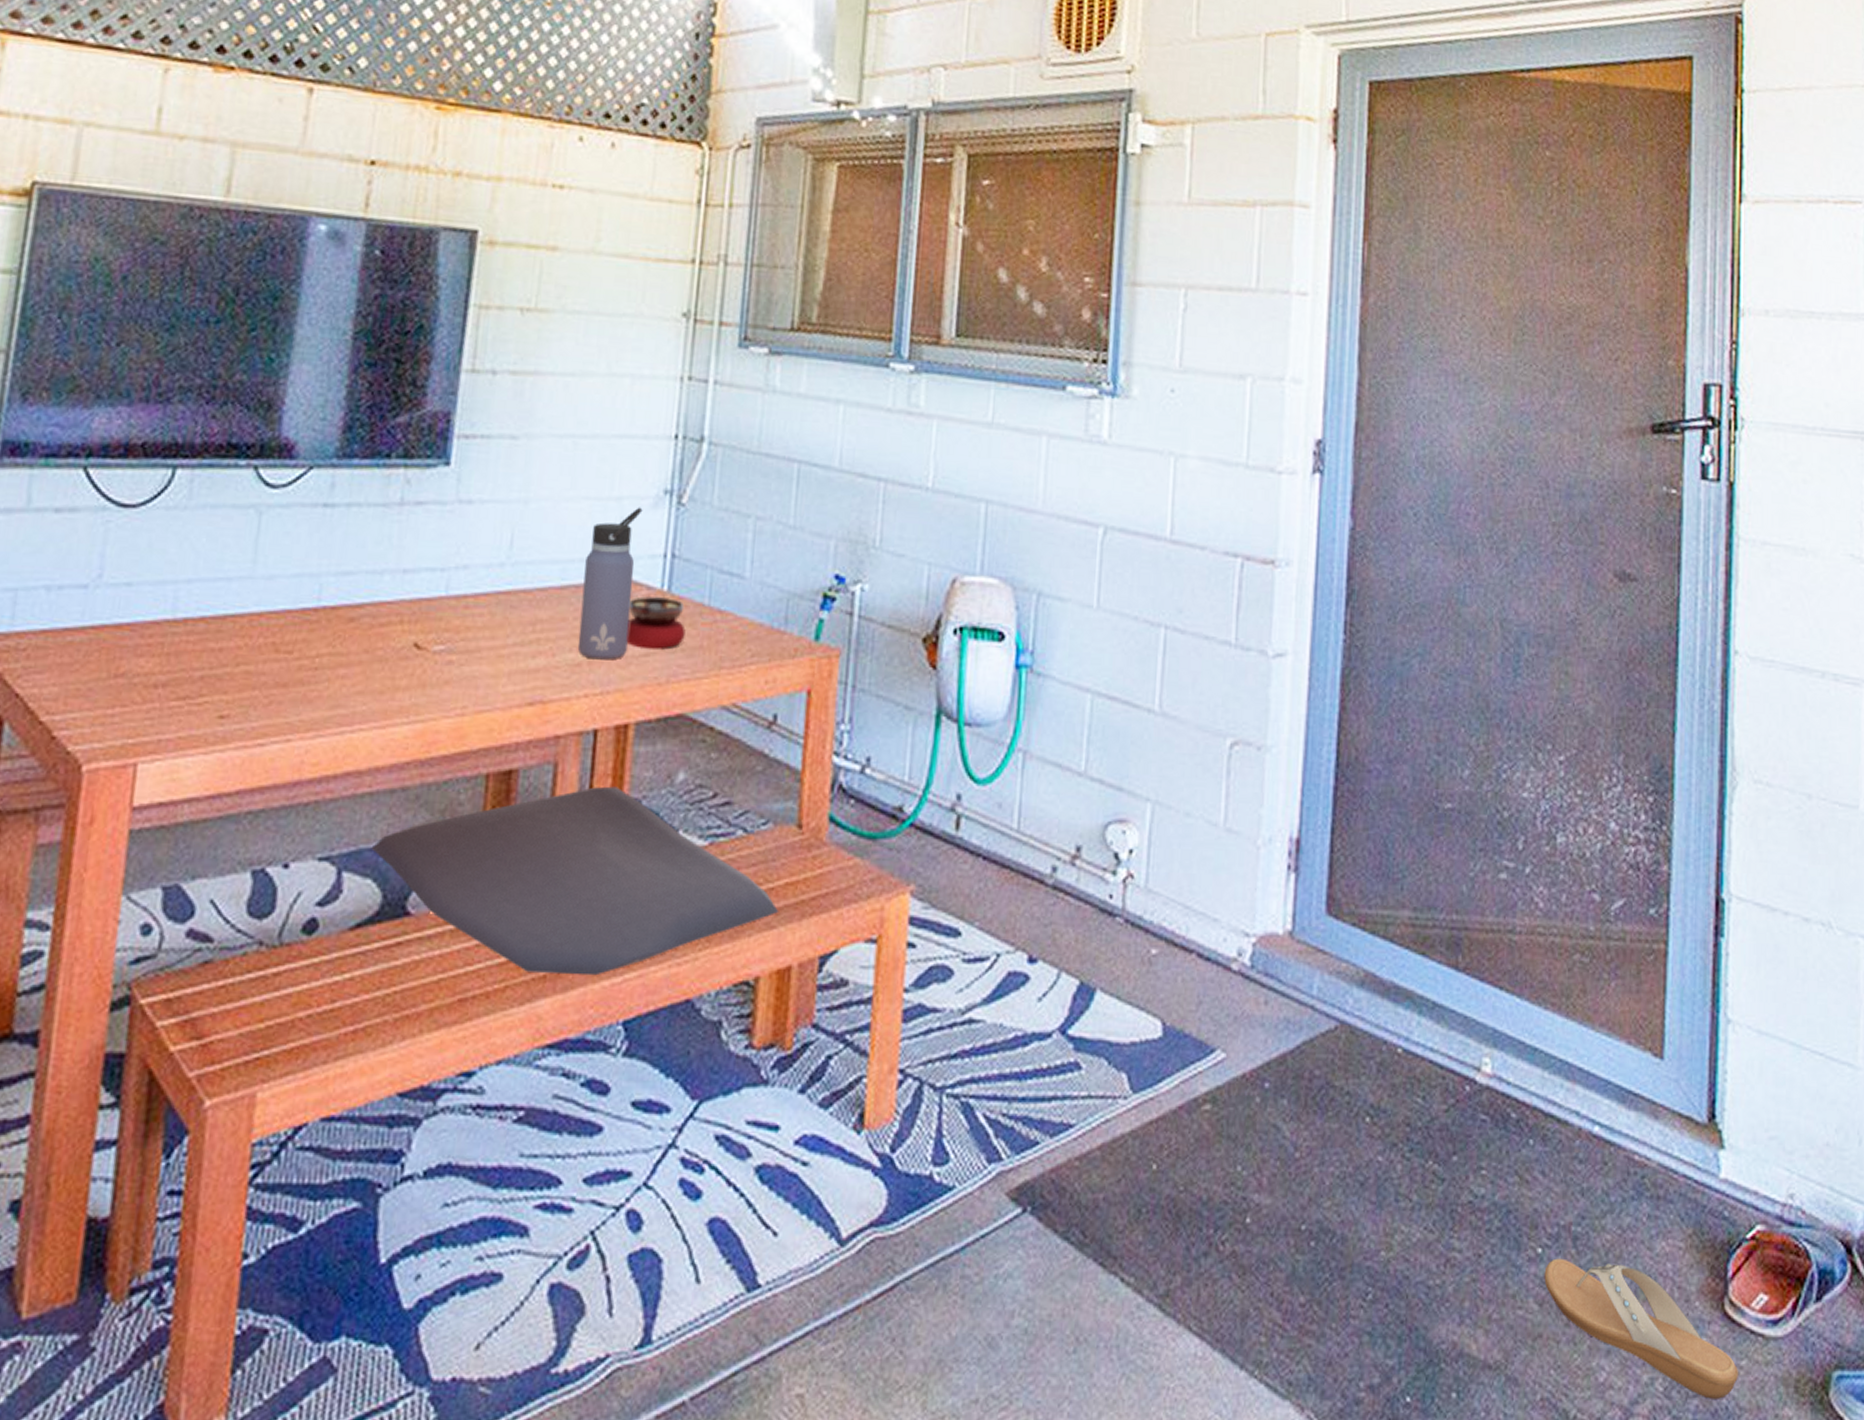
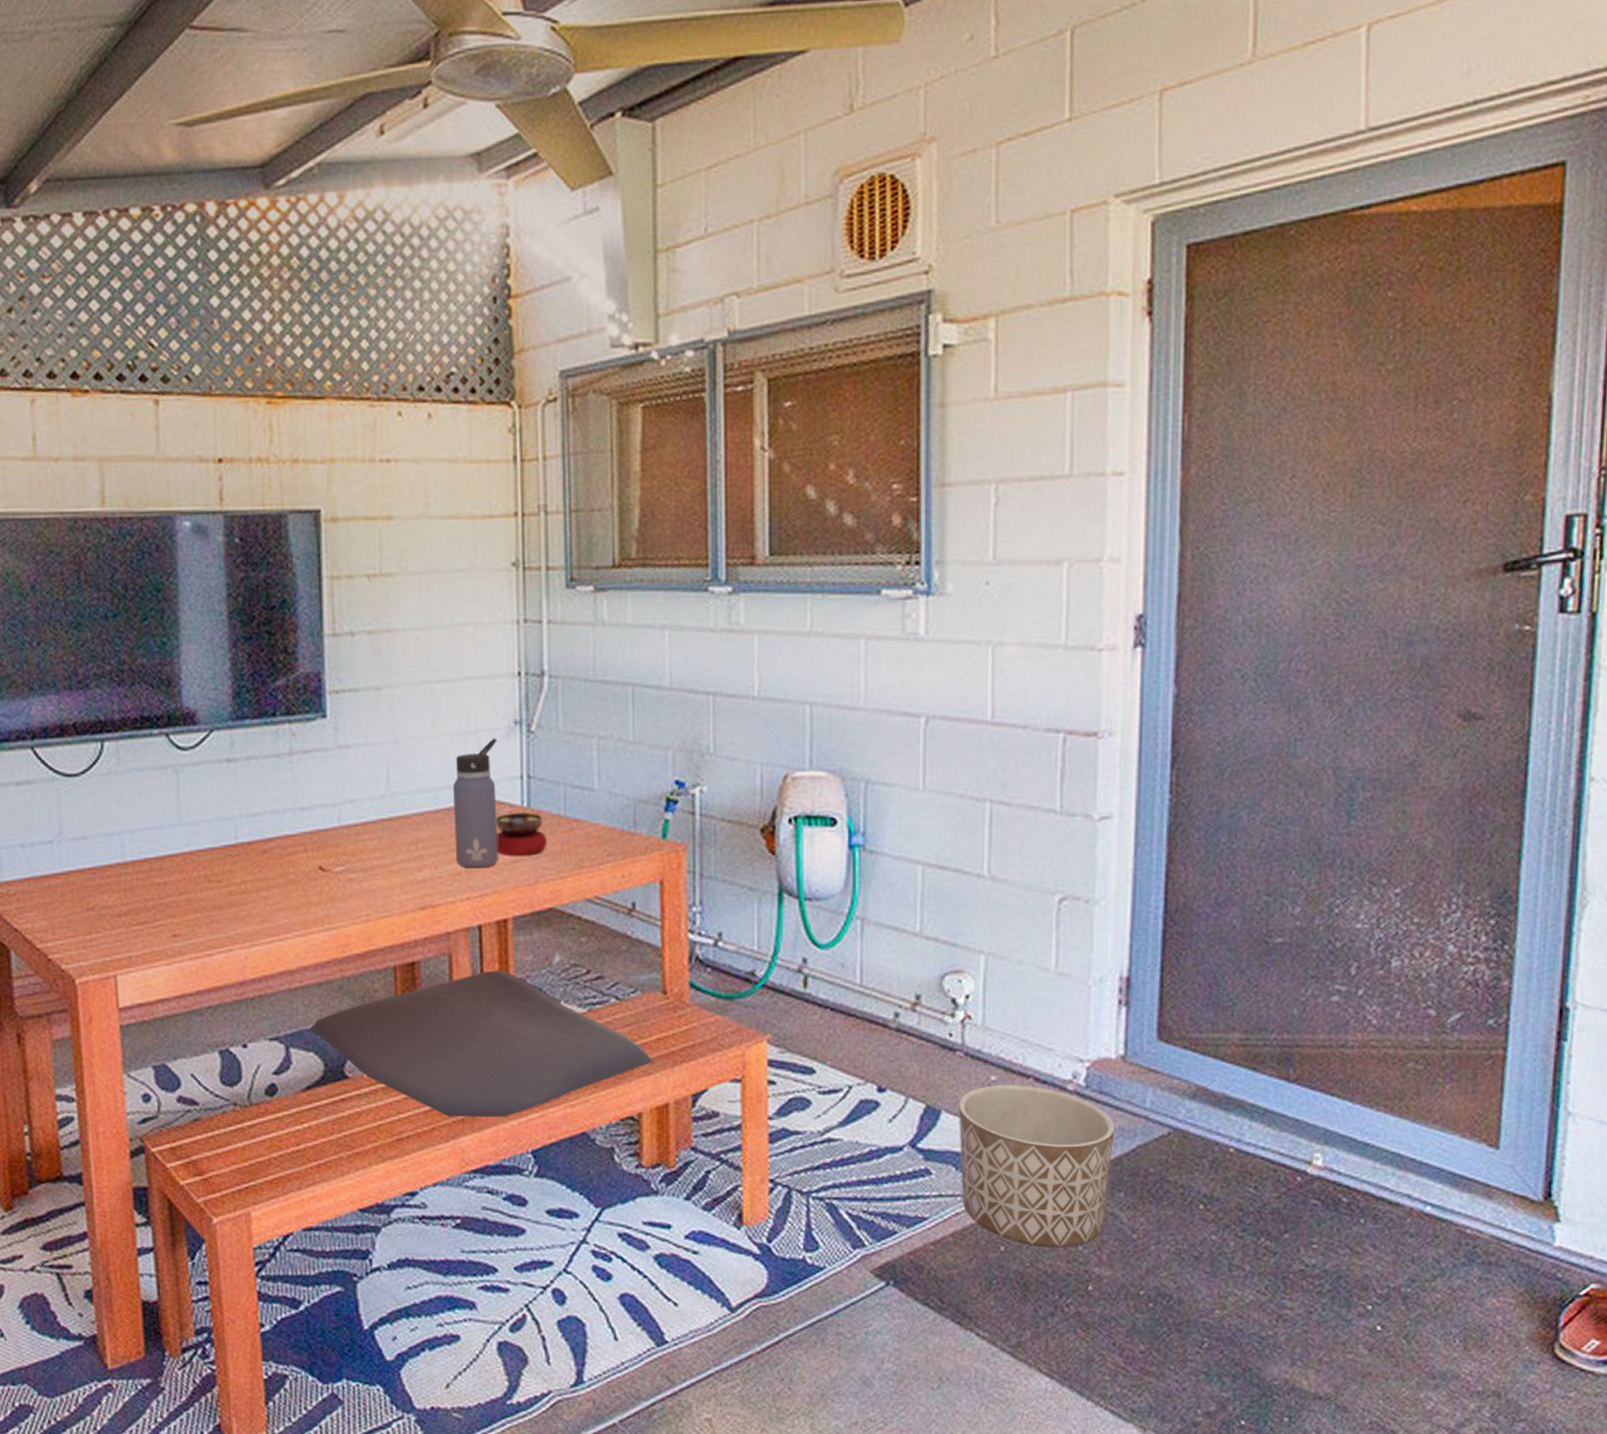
planter: none [1113,960,1280,1167] -> present [959,1085,1115,1247]
sandal: present [1544,1258,1738,1399] -> none [1374,1313,1566,1423]

